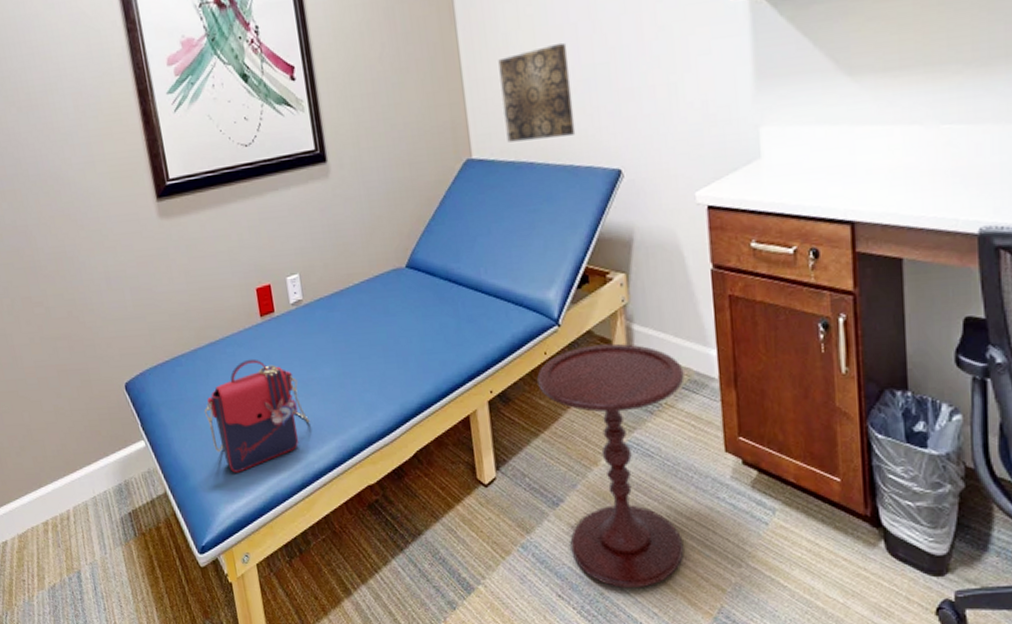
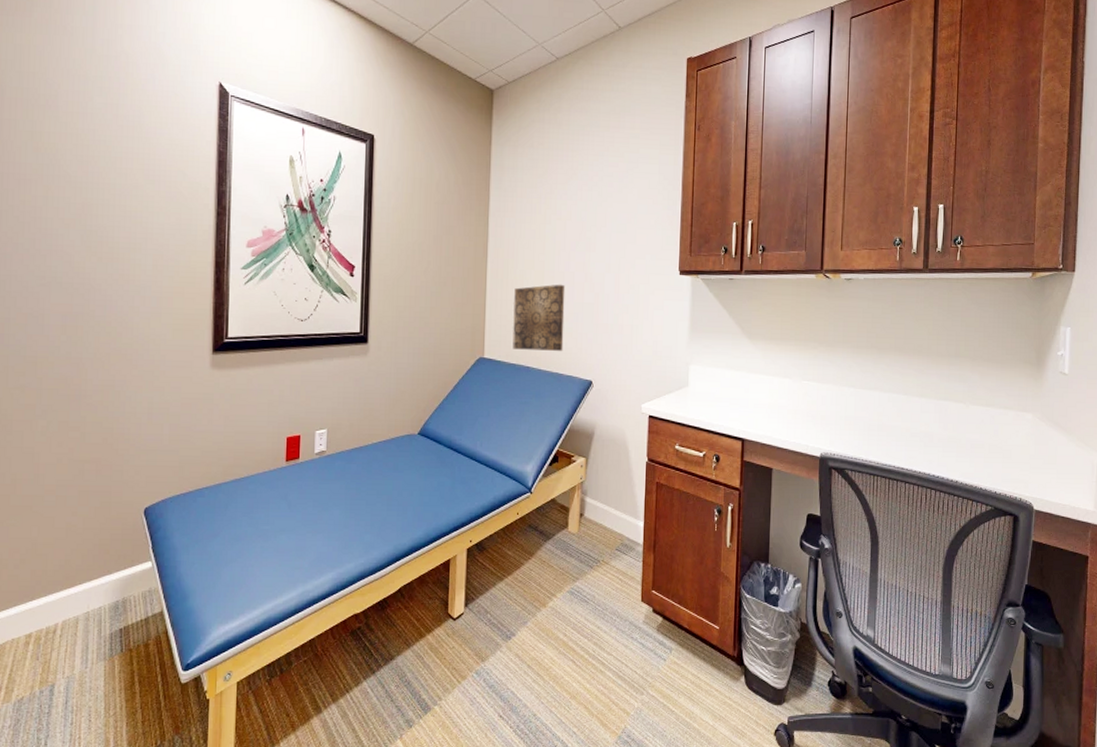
handbag: present [204,358,311,473] -> none [216,496,314,596]
side table: present [537,343,685,589] -> none [509,510,619,711]

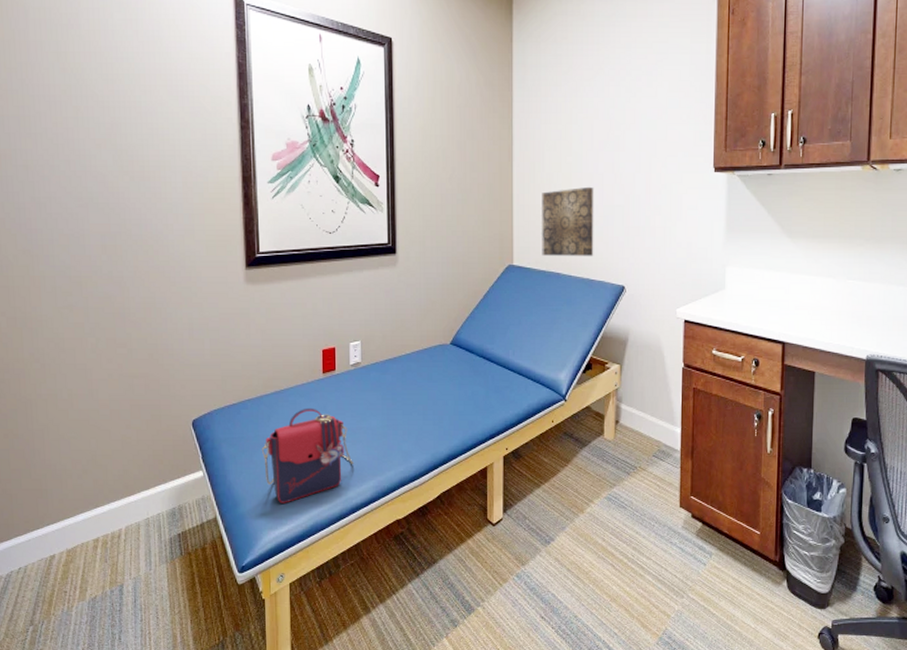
handbag: none [216,496,314,596] -> present [261,407,355,503]

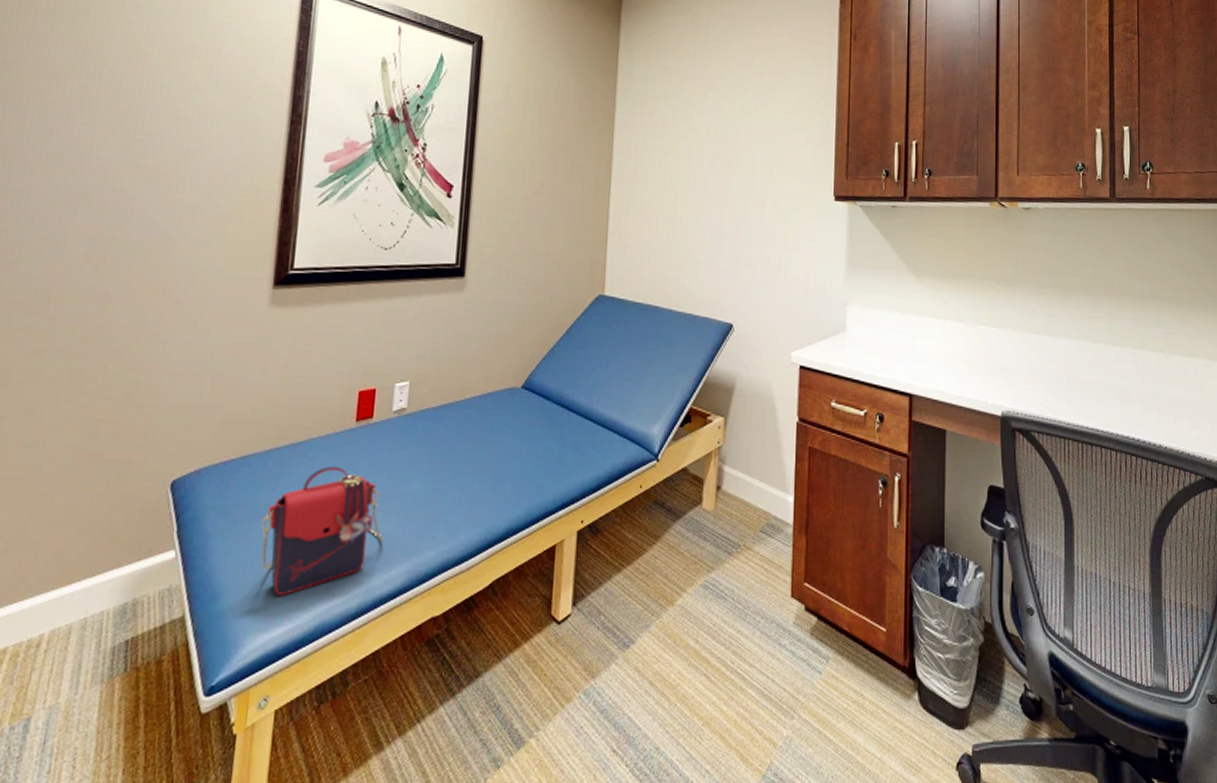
wall art: present [542,186,594,256] -> none [638,209,702,288]

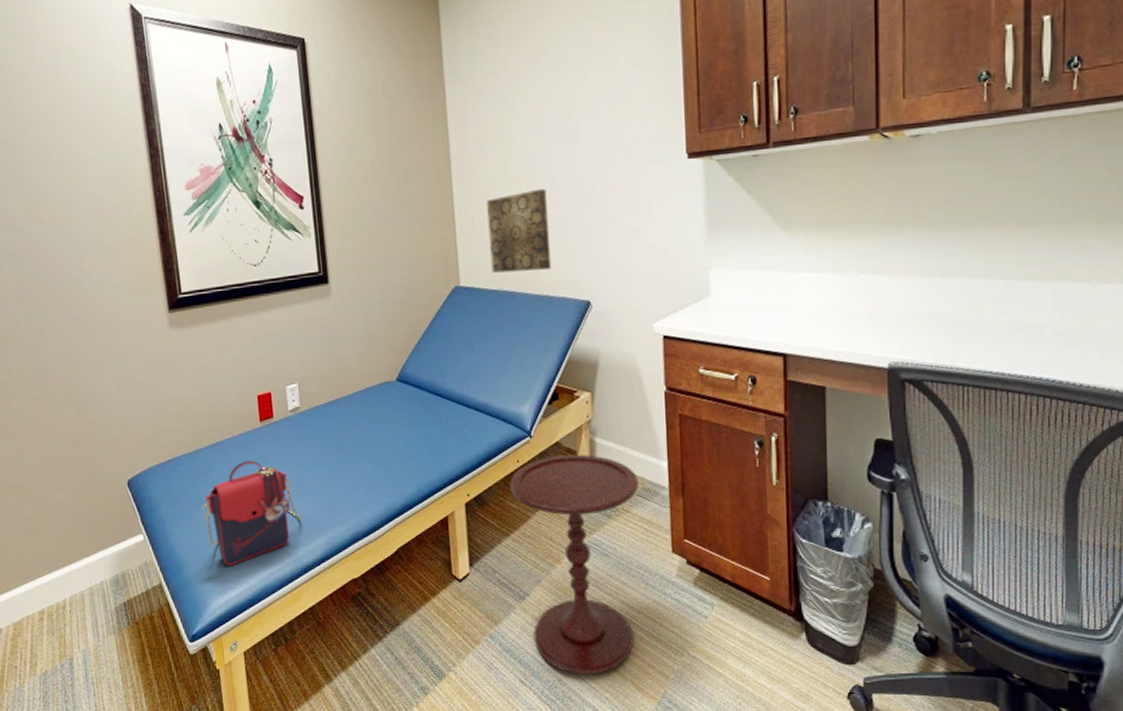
side table: none [629,482,764,743] -> present [510,454,639,676]
wall art: none [638,209,702,288] -> present [487,188,552,273]

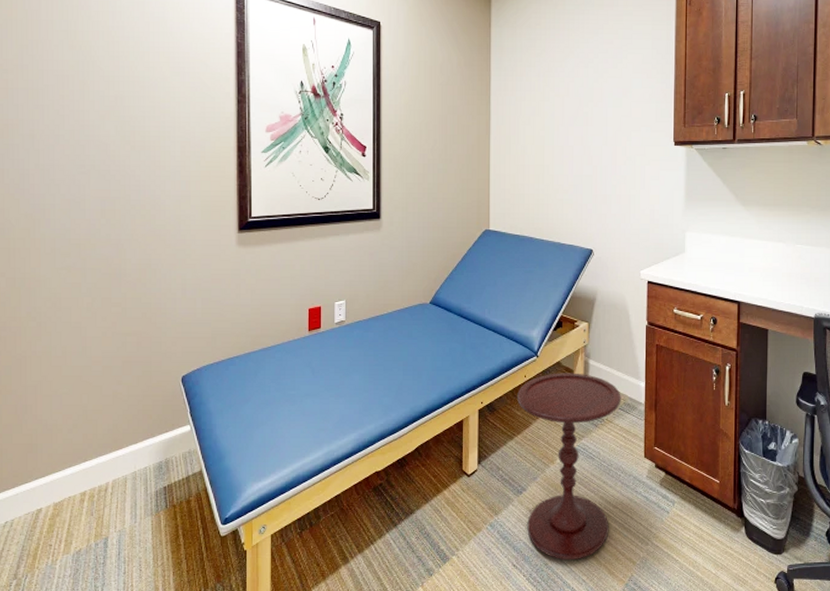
handbag: present [201,460,302,566] -> none [247,364,337,456]
wall art: present [487,188,552,273] -> none [516,158,565,222]

